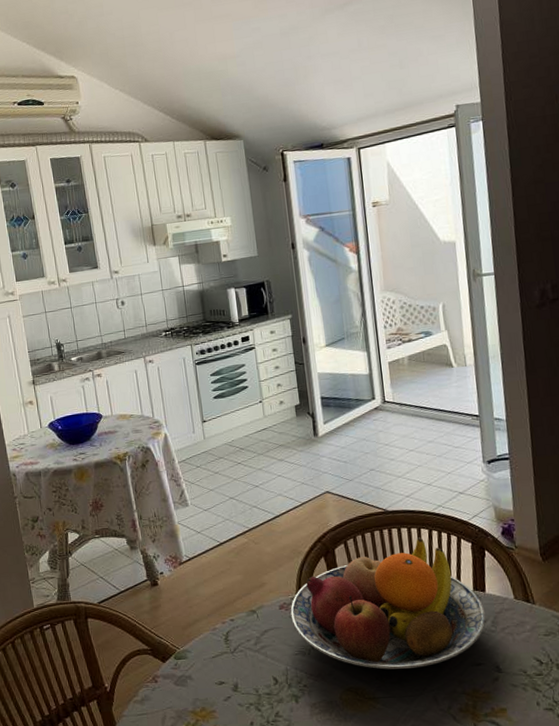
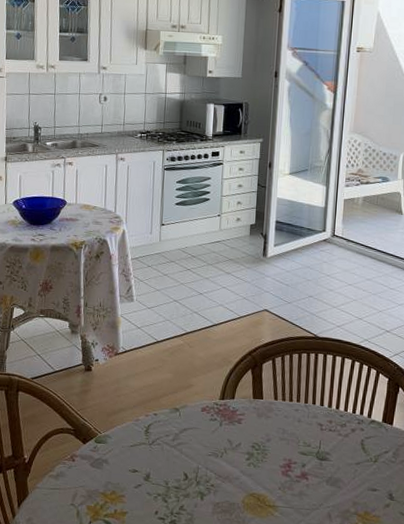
fruit bowl: present [290,537,486,670] -> none [211,366,389,485]

